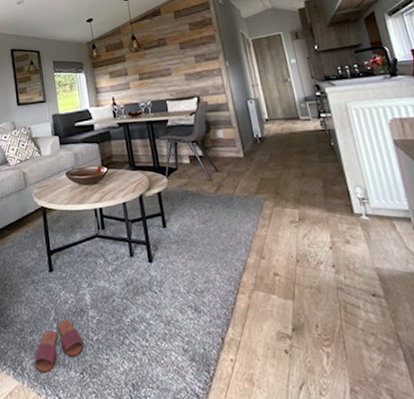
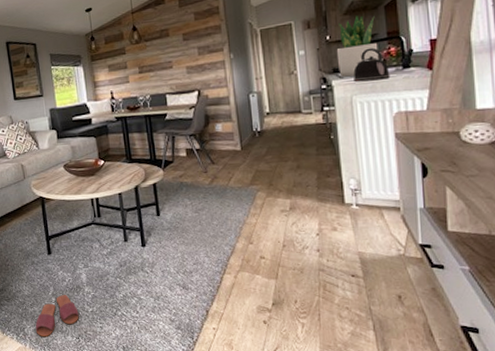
planter: none [324,27,367,85] -> present [336,16,379,77]
kettle: none [344,57,380,90] -> present [353,47,390,83]

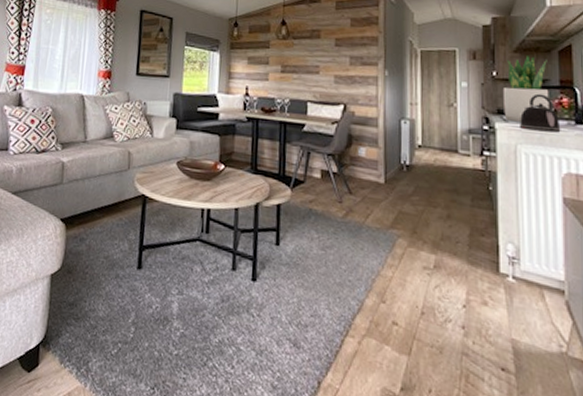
slippers: present [35,295,79,337] -> none [102,325,160,380]

